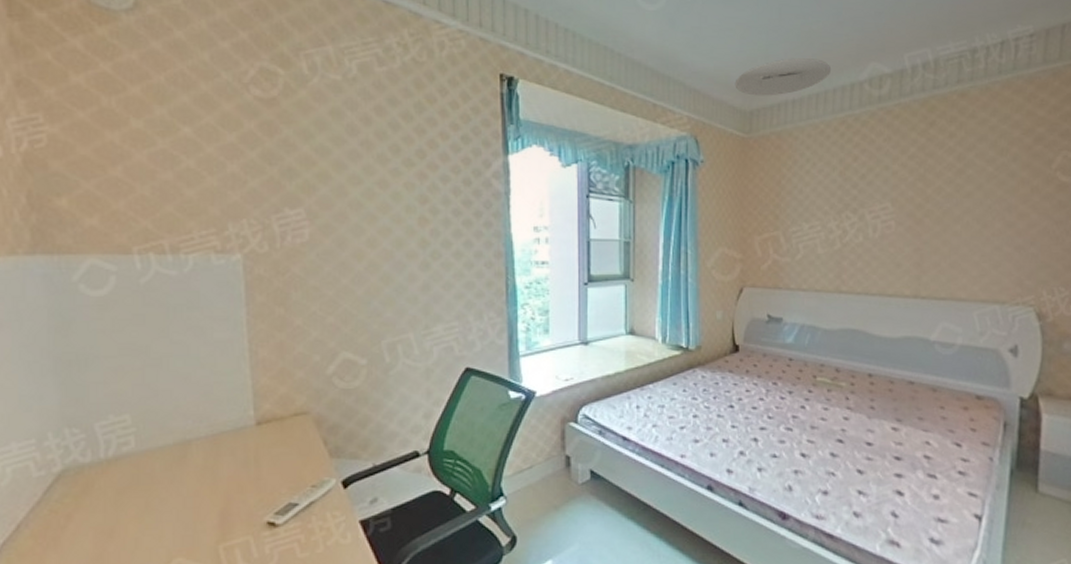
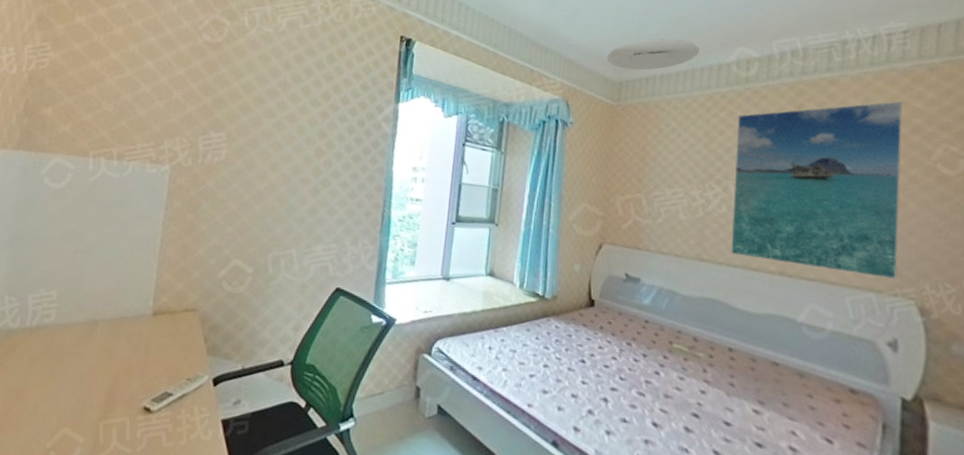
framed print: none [868,110,1028,289] -> present [731,101,903,279]

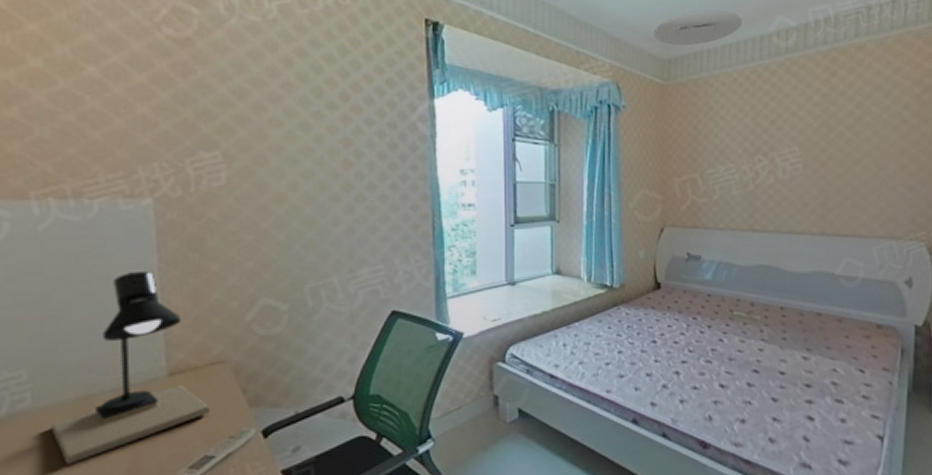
desk lamp: none [62,223,178,377] -> present [51,272,211,465]
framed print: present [731,101,903,279] -> none [778,62,917,226]

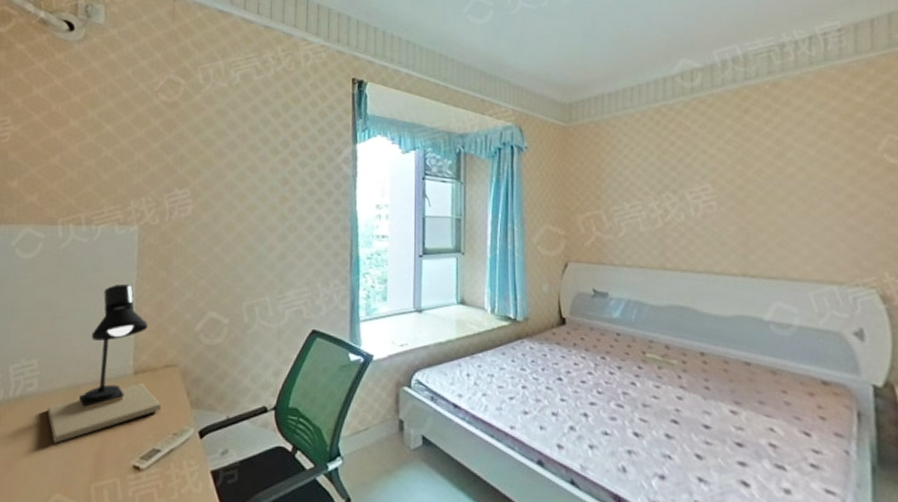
ceiling light: present [653,10,743,46] -> none [554,57,644,90]

